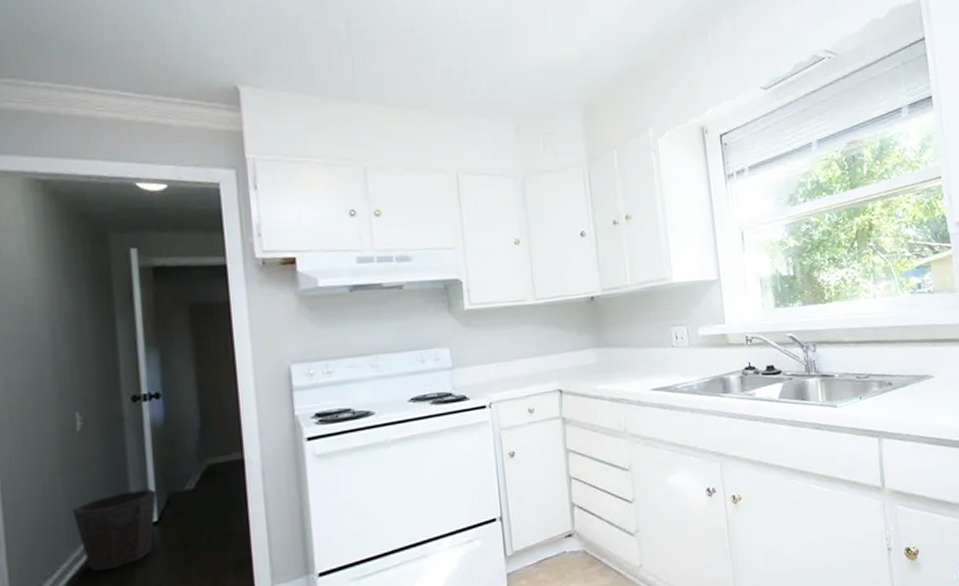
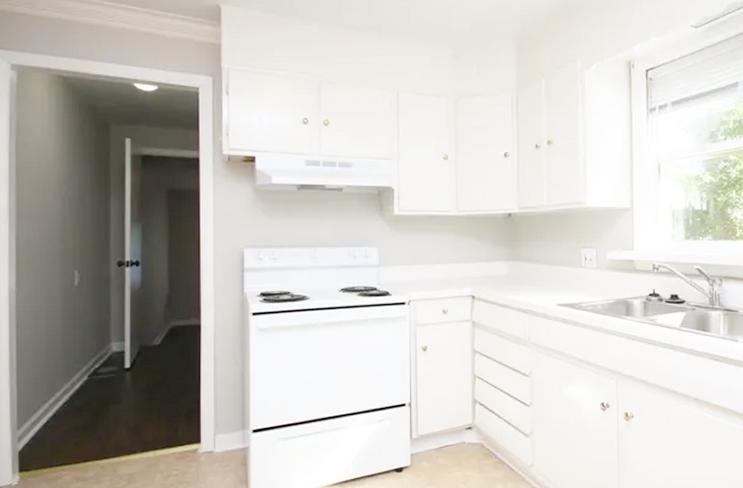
waste bin: present [72,489,157,571] -> none [66,340,131,402]

